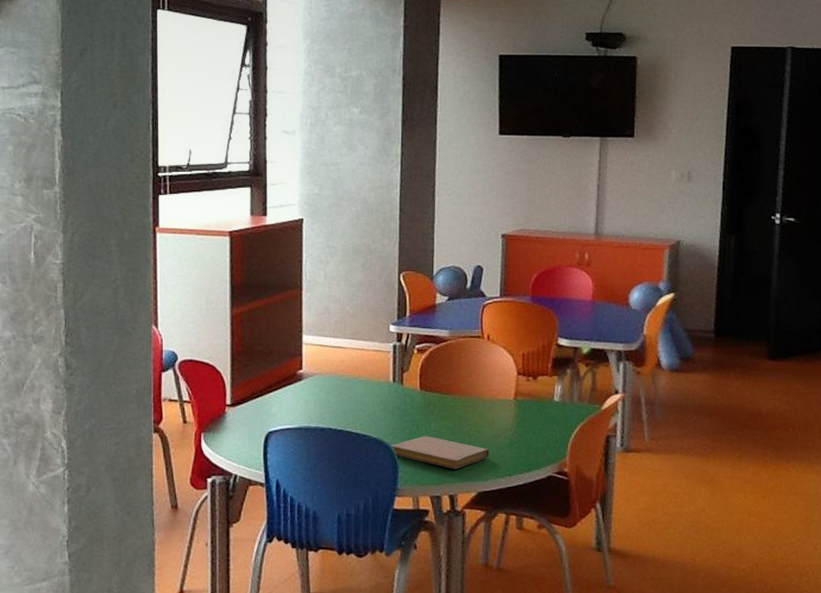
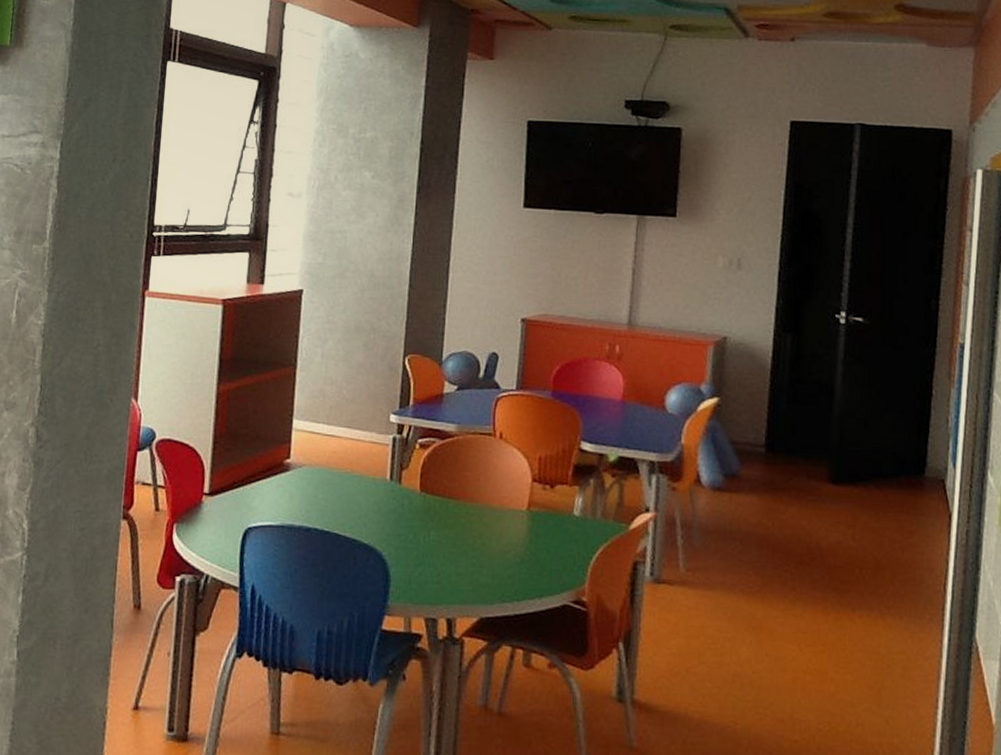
notebook: present [391,436,489,470] -> none [383,546,496,589]

